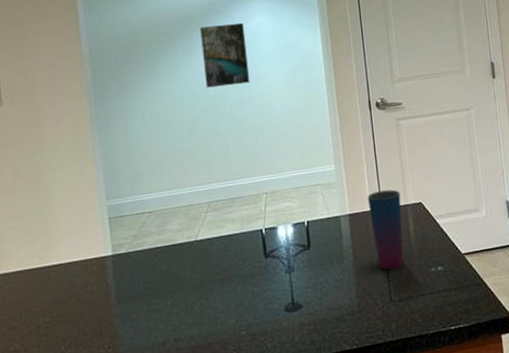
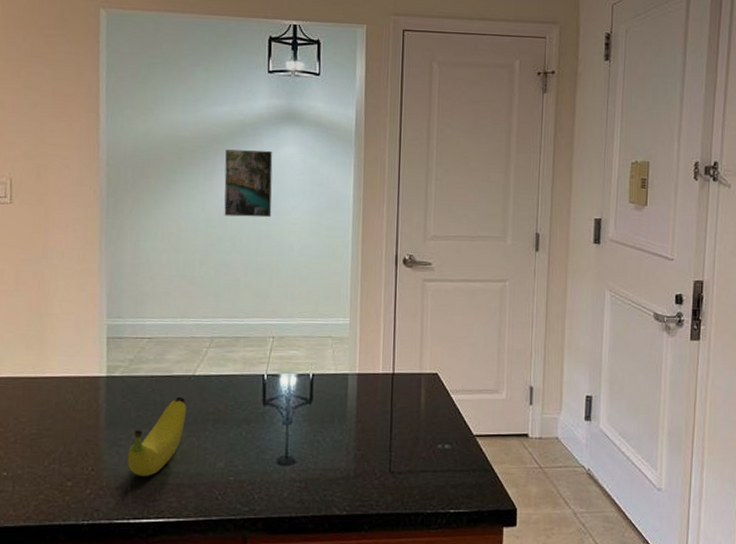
fruit: none [141,263,193,346] -> present [127,397,186,476]
cup: present [367,189,404,270] -> none [379,354,416,439]

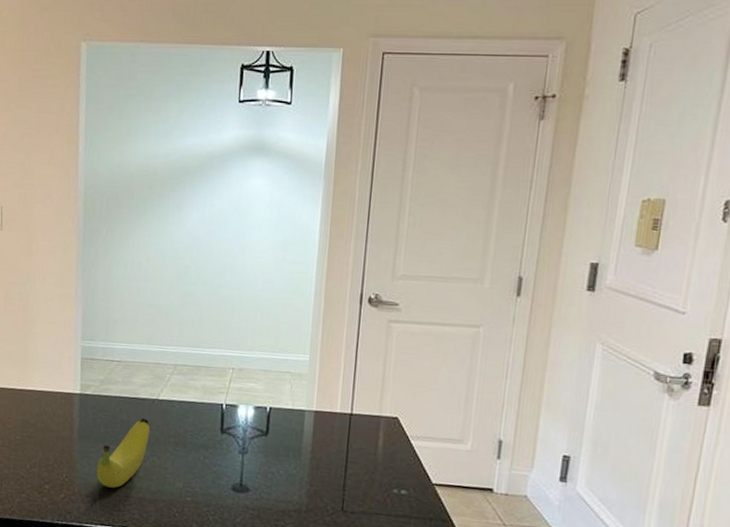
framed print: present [224,150,273,218] -> none [190,181,241,251]

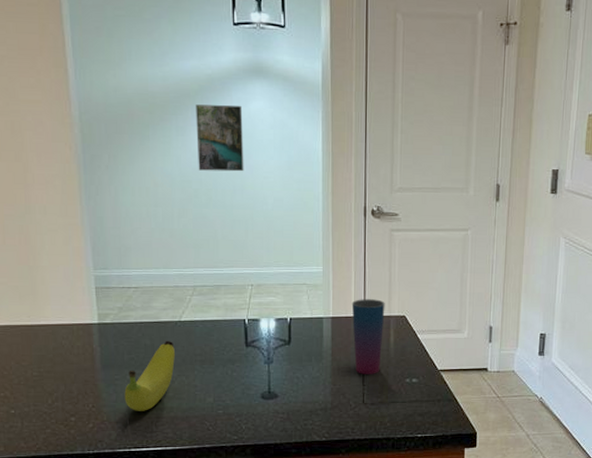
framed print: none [190,181,241,251] -> present [195,104,244,172]
cup: none [336,394,376,480] -> present [351,299,385,374]

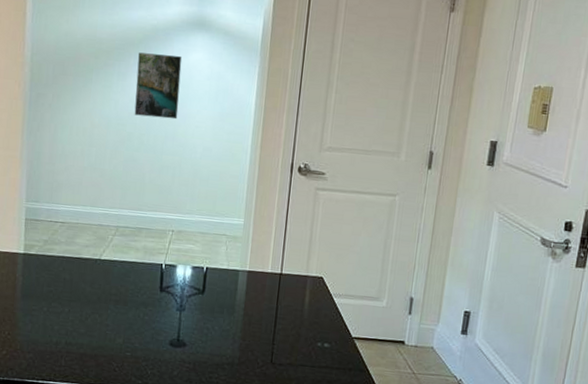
fruit: present [124,341,175,411] -> none [38,277,92,345]
cup: present [351,299,385,374] -> none [266,255,303,334]

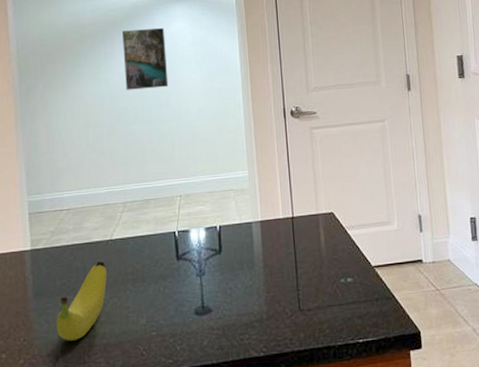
fruit: none [38,277,92,345] -> present [56,261,107,341]

